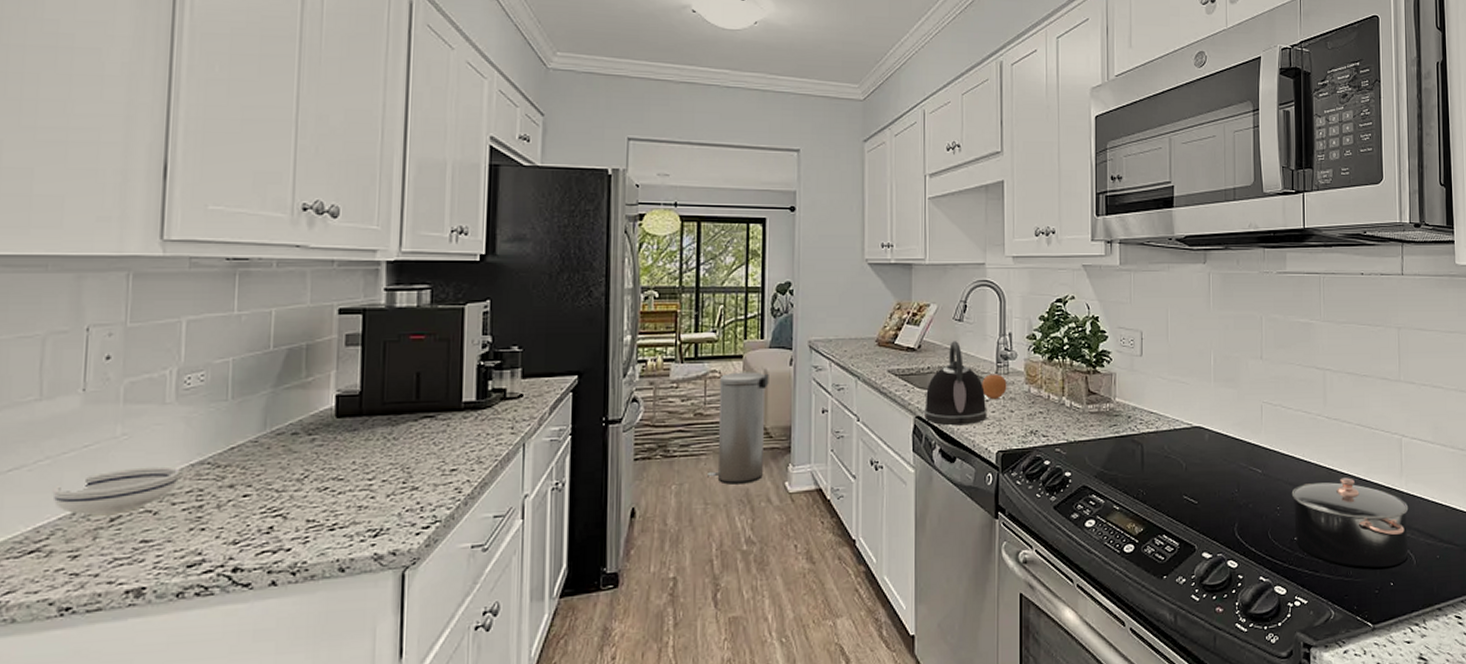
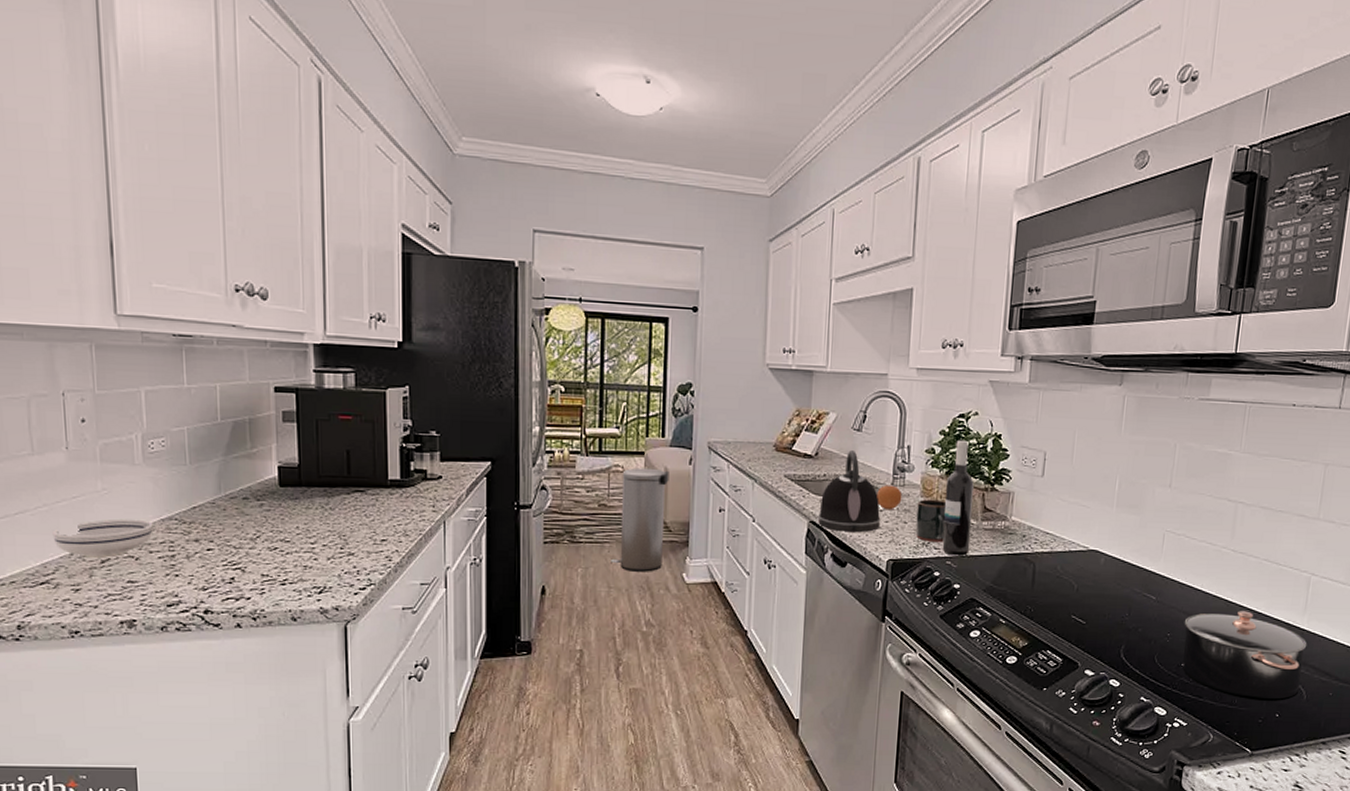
mug: none [1023,385,1052,429] -> present [915,499,947,542]
wine bottle: none [1049,324,1078,442] -> present [942,439,974,556]

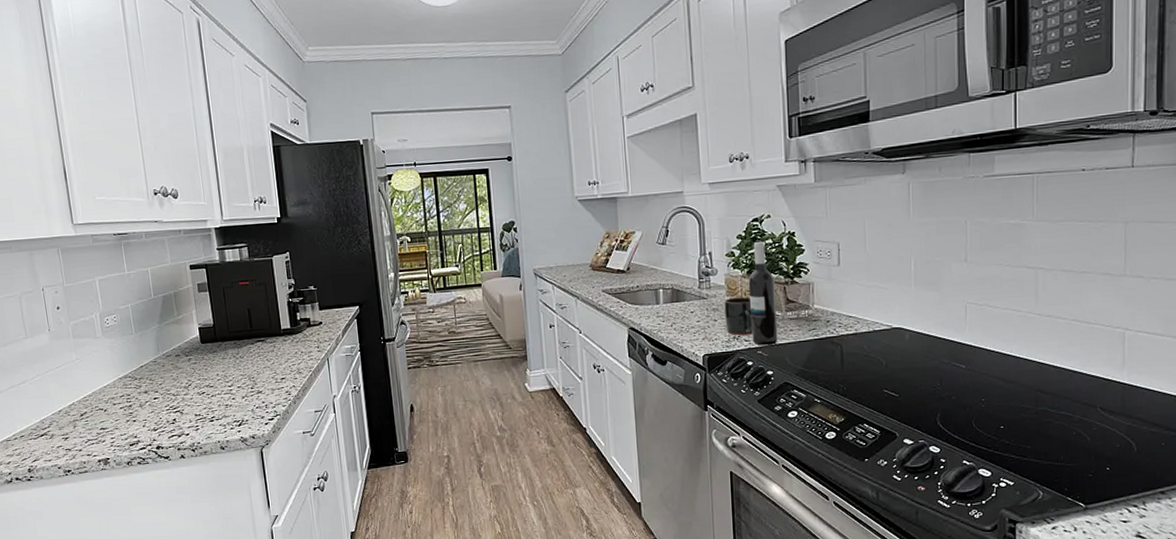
bowl: present [52,518,153,559] -> none [45,379,115,414]
pedal bin: present [611,467,669,572] -> none [464,296,507,386]
kettle: present [817,450,881,532] -> none [635,262,693,334]
fruit: present [877,485,902,510] -> none [686,288,710,311]
cooking pot: present [1182,611,1307,701] -> none [997,370,1131,456]

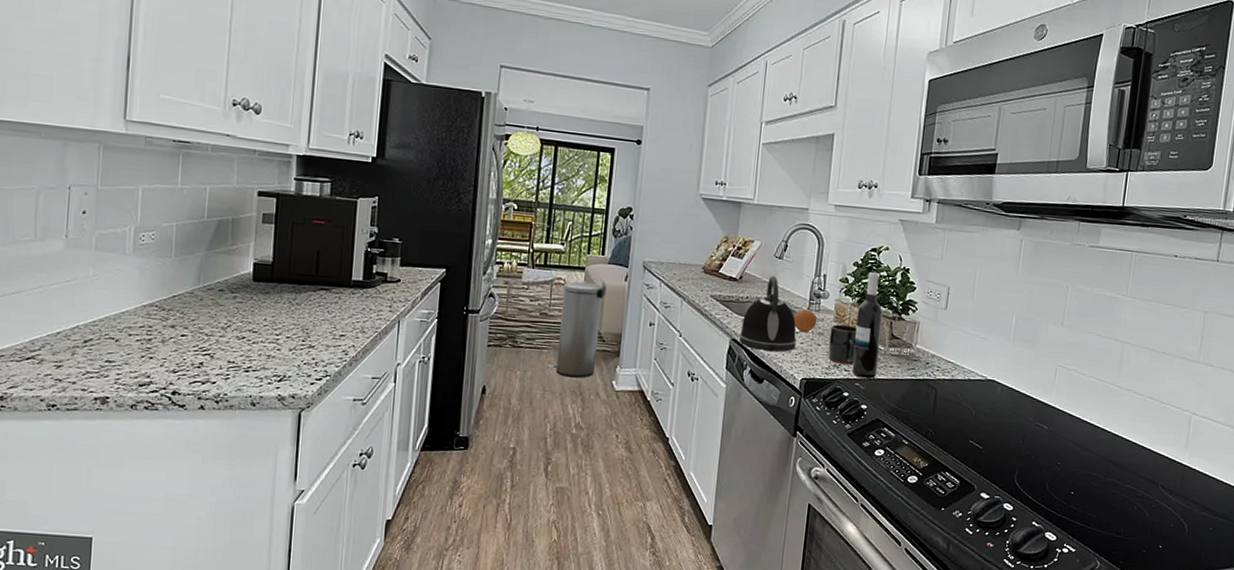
pedal bin: none [464,296,507,386] -> present [547,281,606,378]
kettle: none [635,262,693,334] -> present [738,276,797,352]
fruit: none [686,288,710,311] -> present [794,309,817,333]

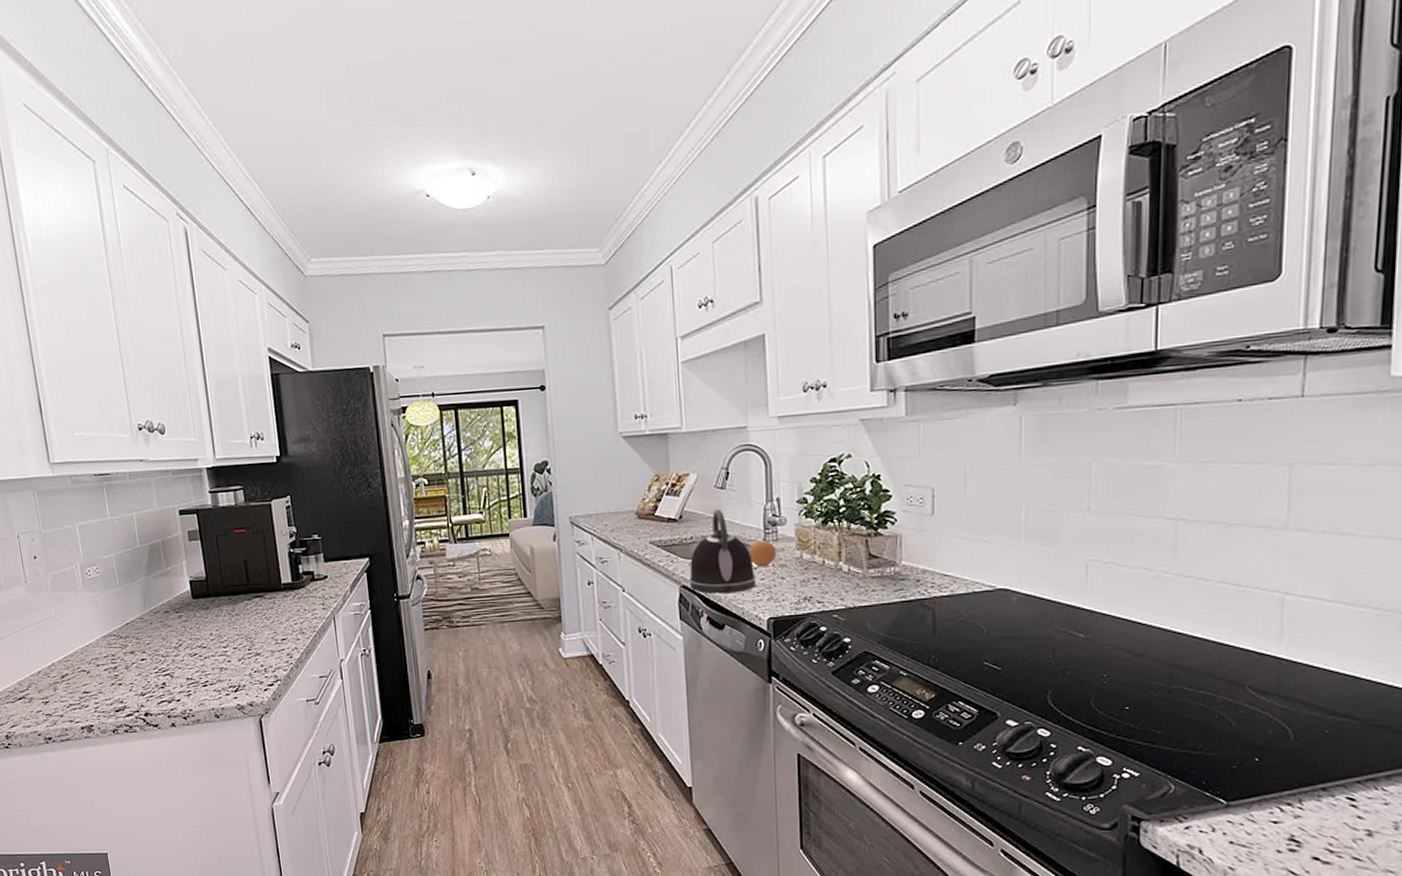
pedal bin: present [547,281,606,378] -> none [489,548,538,651]
mug: present [828,324,858,364] -> none [794,551,828,596]
wine bottle: present [851,271,883,379] -> none [823,485,858,608]

